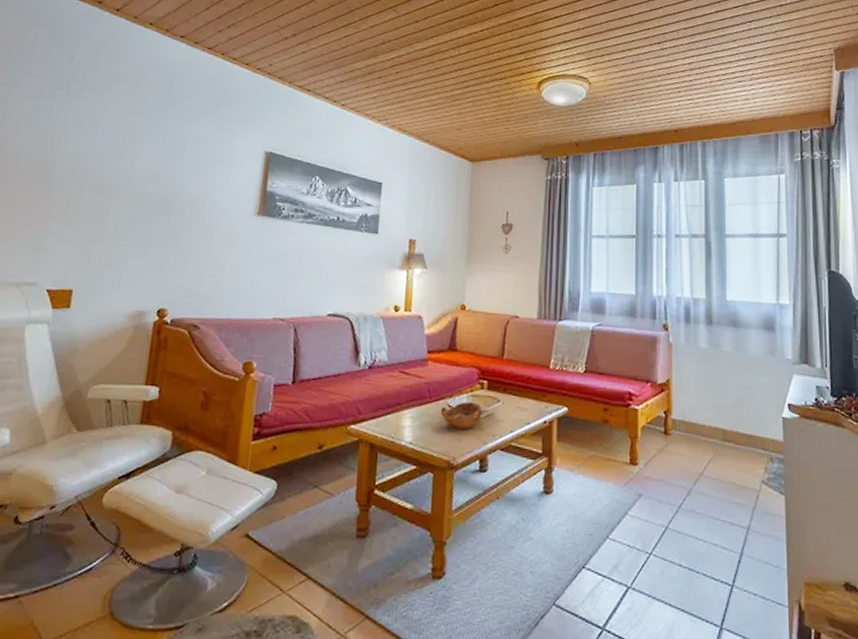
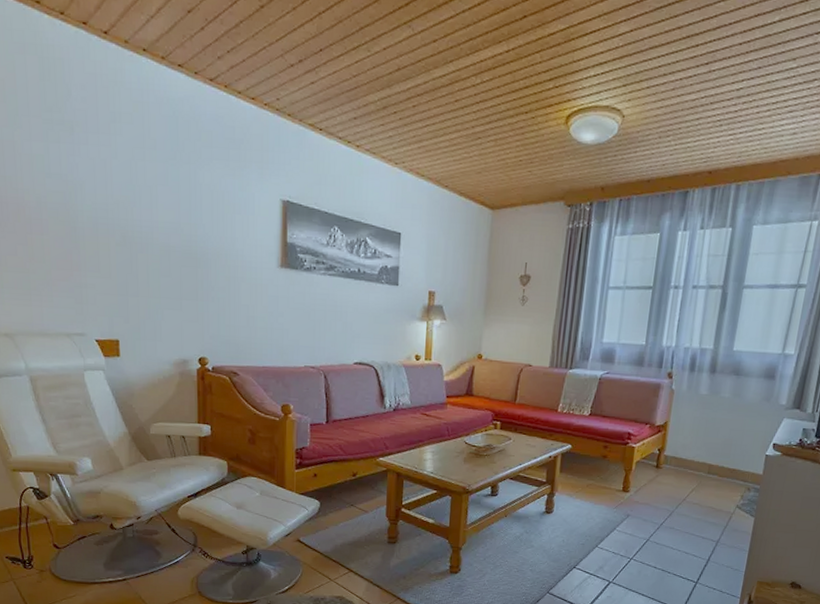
bowl: present [440,402,481,430] -> none [457,439,494,463]

